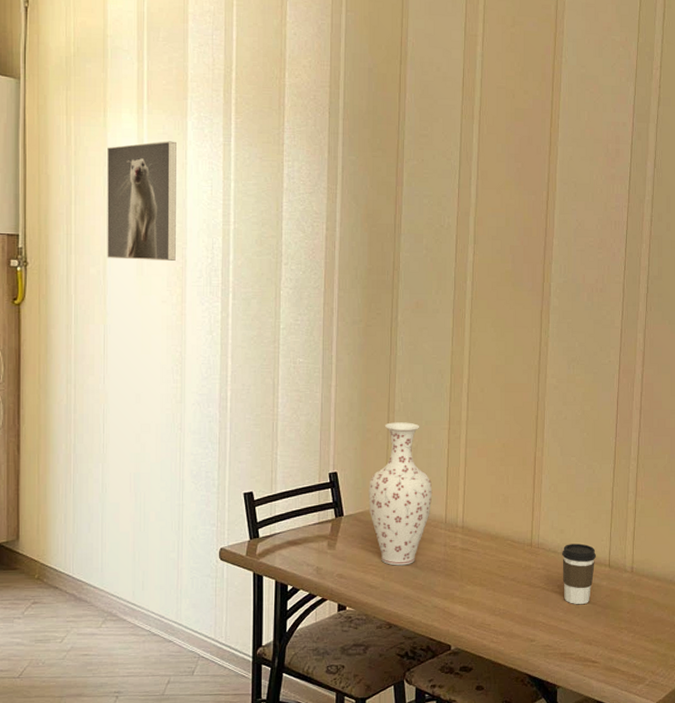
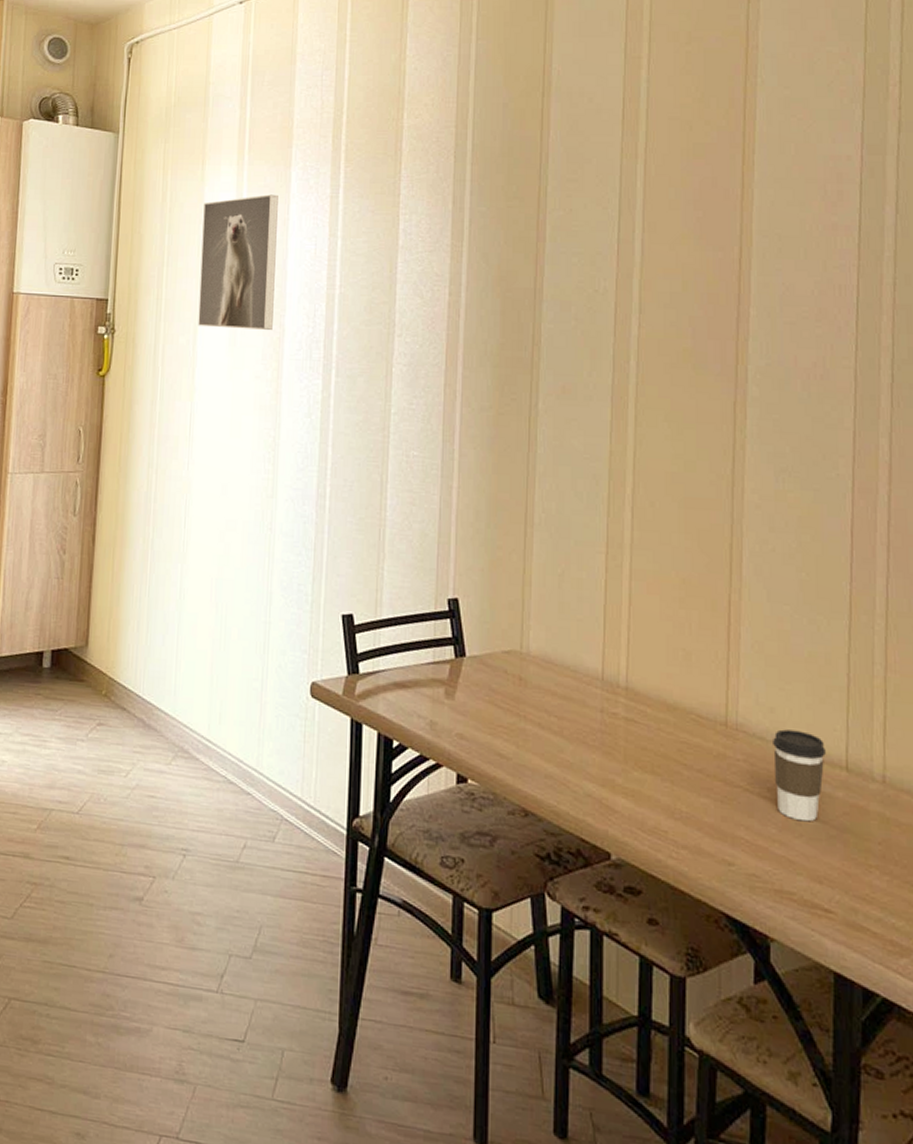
vase: present [368,422,433,566] -> none [498,539,585,733]

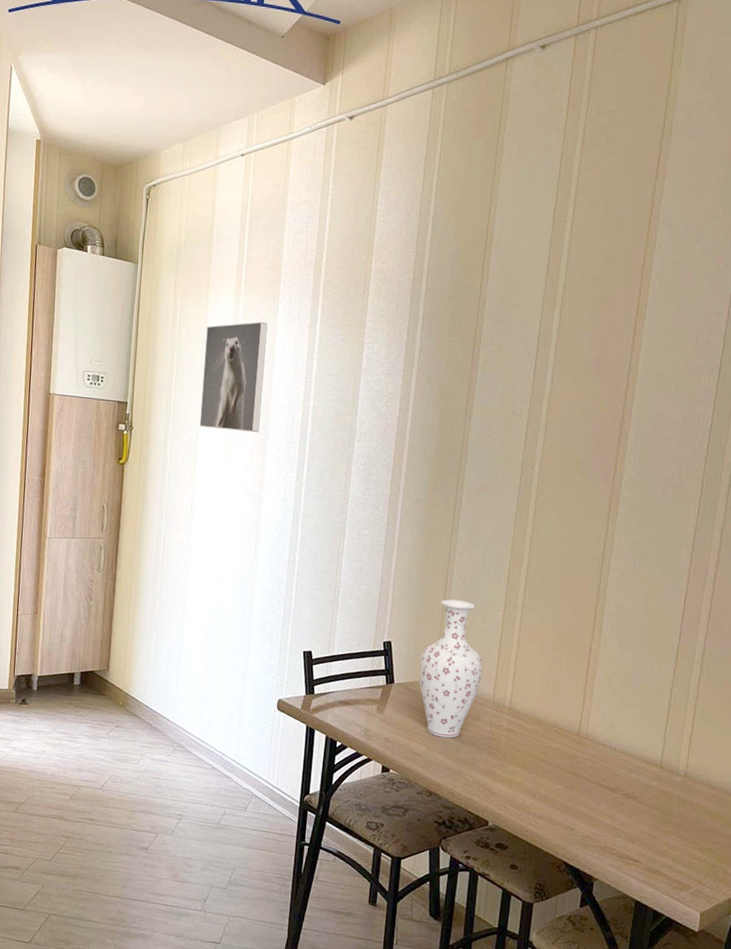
vase: none [498,539,585,733] -> present [419,599,483,738]
coffee cup: present [773,729,826,822] -> none [609,739,647,802]

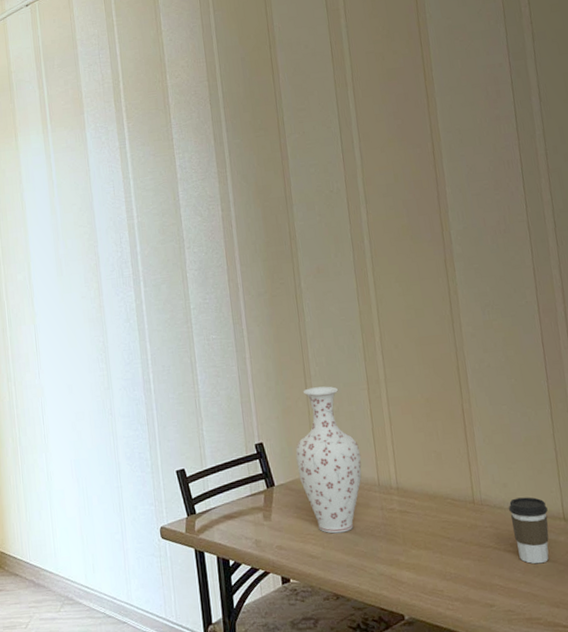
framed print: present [199,321,268,432] -> none [21,152,90,264]
coffee cup: none [609,739,647,802] -> present [509,497,549,564]

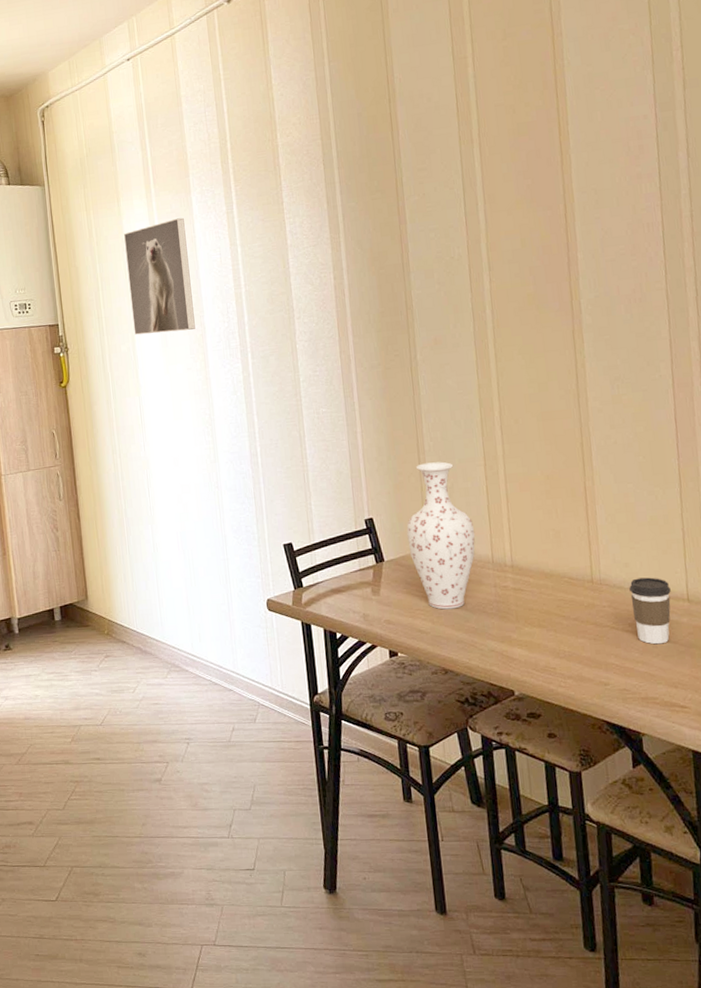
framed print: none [21,152,90,264] -> present [124,217,195,335]

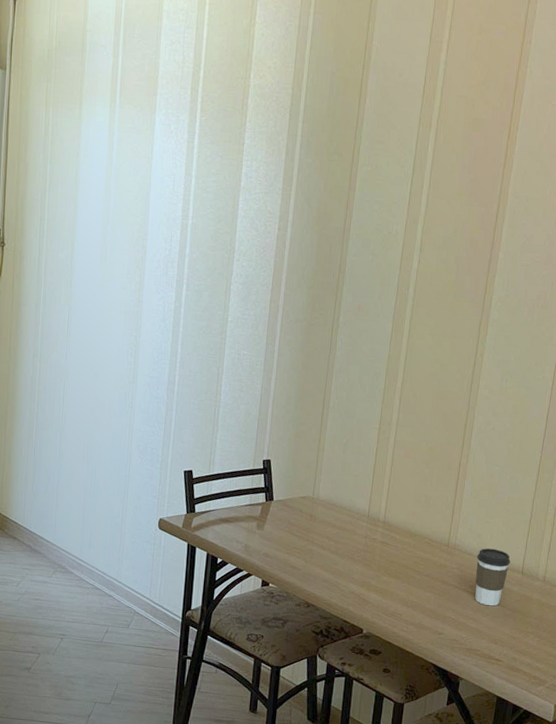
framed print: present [124,217,195,335] -> none [75,135,144,250]
vase: present [406,461,475,610] -> none [297,418,359,552]

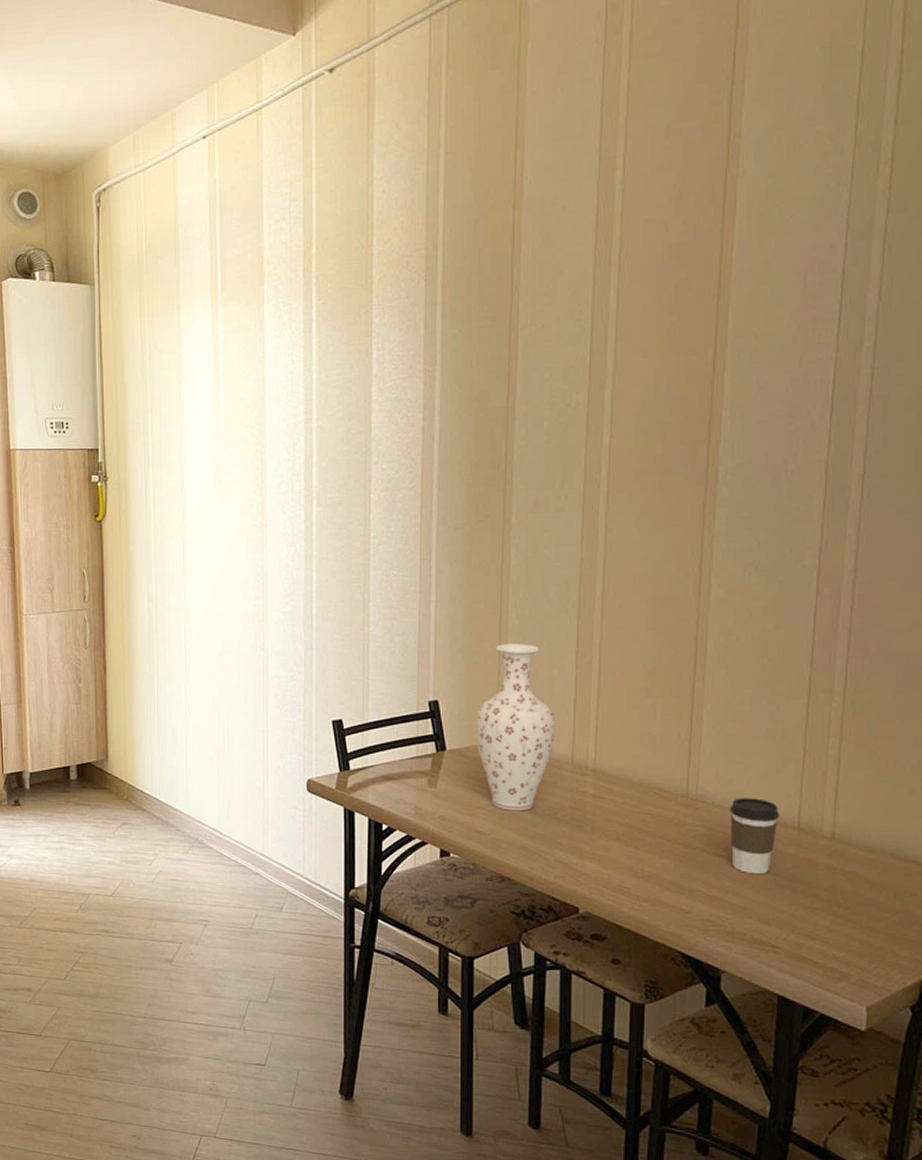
vase: none [297,418,359,552] -> present [476,644,556,811]

